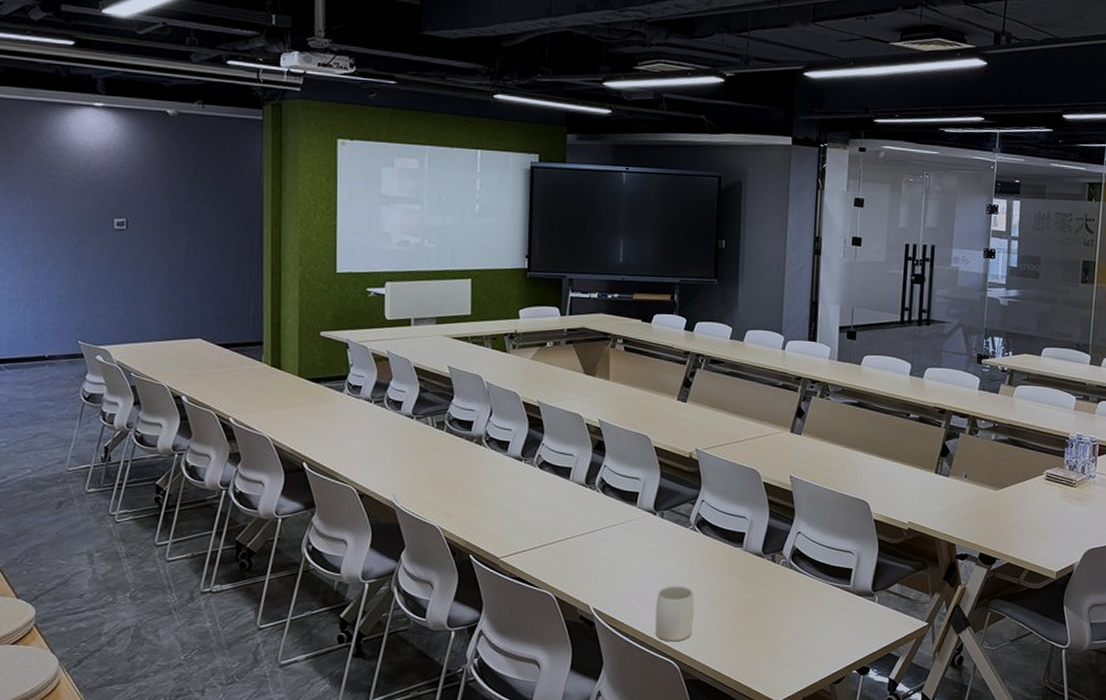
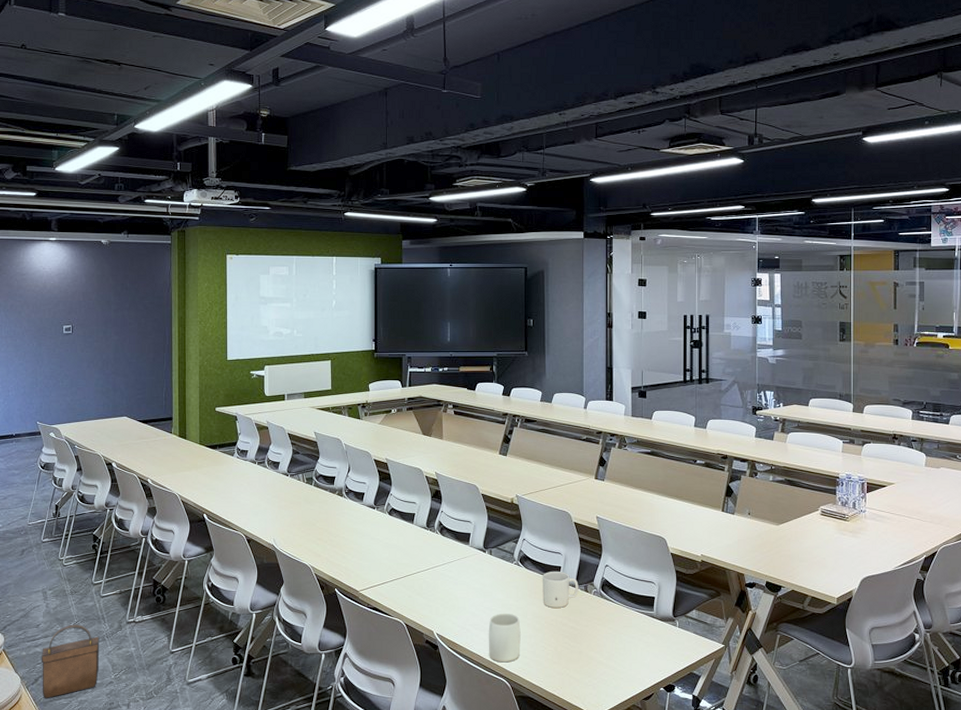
handbag: none [86,594,165,685] -> present [41,624,100,699]
mug: none [722,537,765,580] -> present [542,571,579,608]

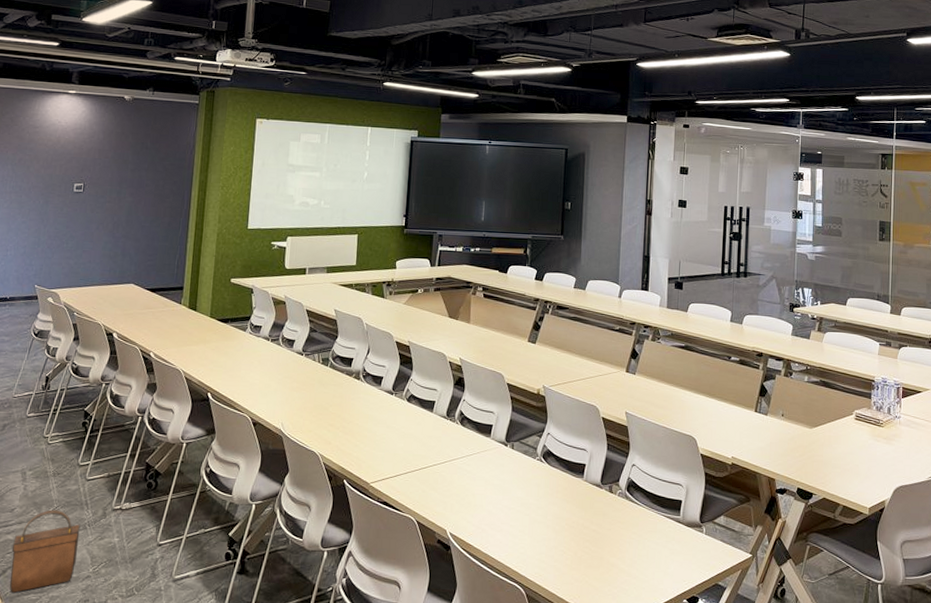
mug: present [488,614,521,663] -> none [504,513,540,567]
mug: present [542,571,579,608] -> none [564,468,603,509]

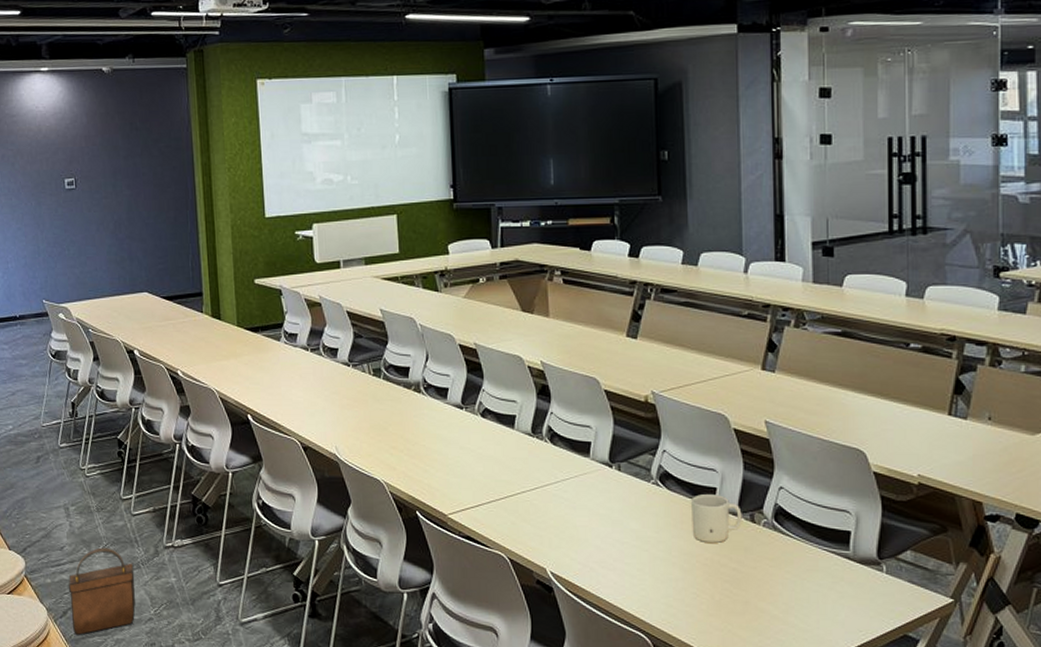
mug: none [564,468,603,509] -> present [690,493,742,543]

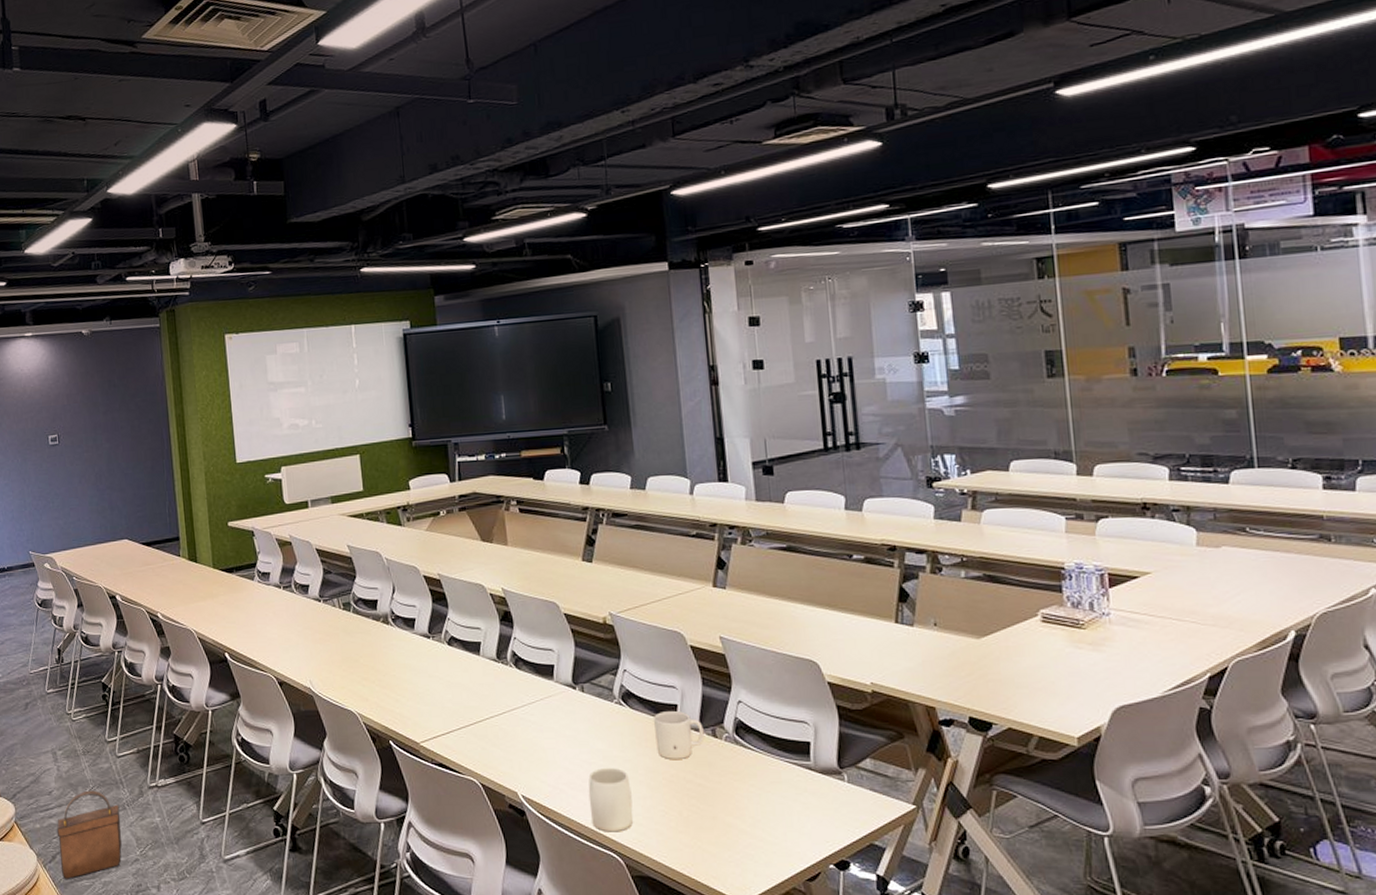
mug: none [619,548,664,613] -> present [588,768,633,832]

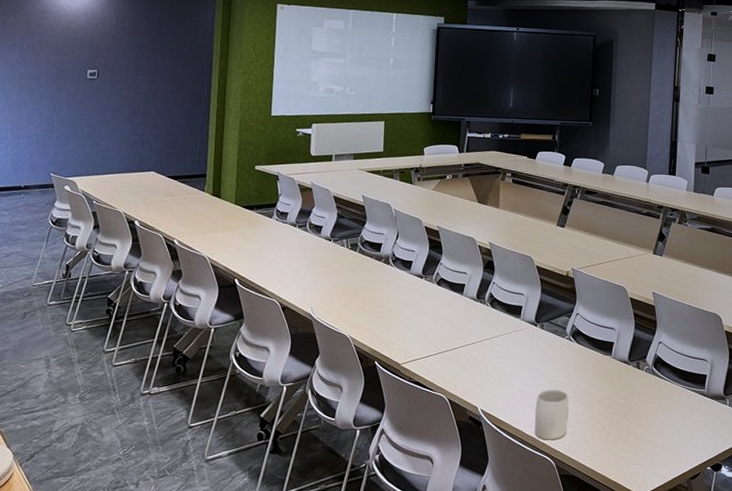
handbag: present [56,790,122,880] -> none [38,395,109,478]
mug: present [653,710,704,759] -> none [593,346,631,384]

